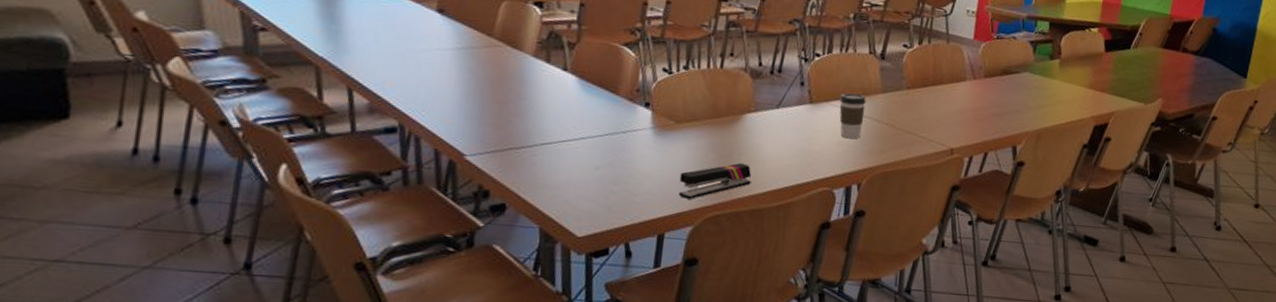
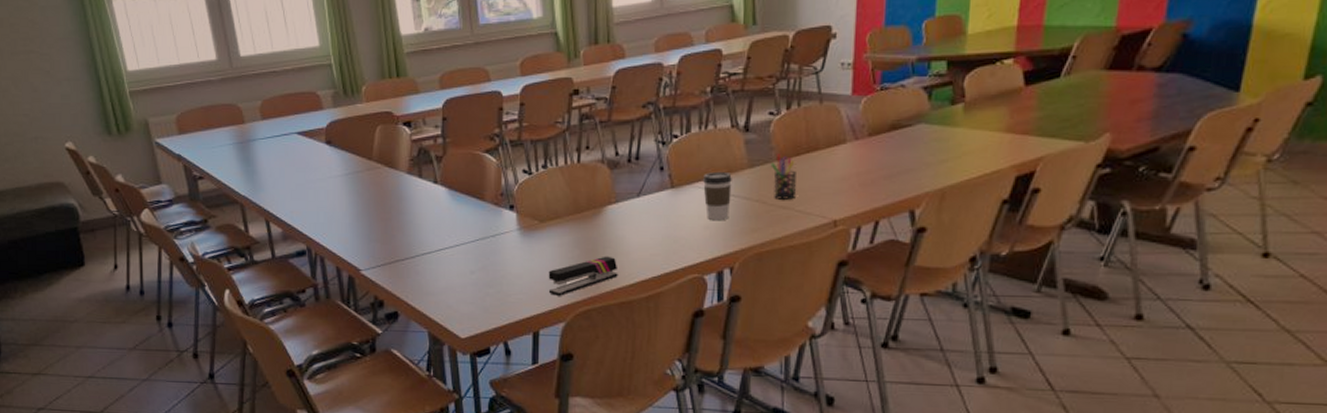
pen holder: none [901,83,923,126] -> present [770,153,797,200]

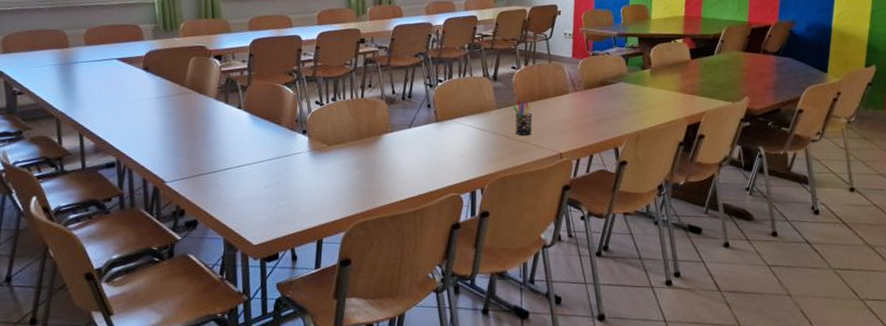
stapler: present [548,256,619,296] -> none [332,176,392,209]
coffee cup: present [703,173,732,220] -> none [461,111,483,149]

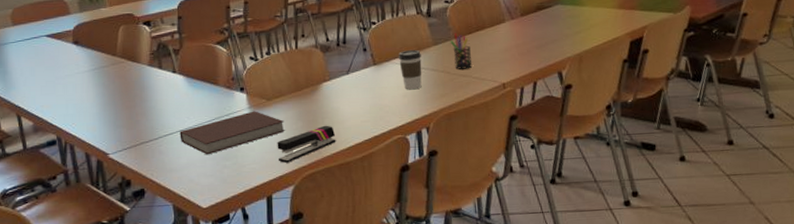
notebook: none [238,154,343,193] -> present [179,111,286,155]
stapler: none [332,176,392,209] -> present [277,125,336,163]
coffee cup: none [461,111,483,149] -> present [399,50,422,89]

